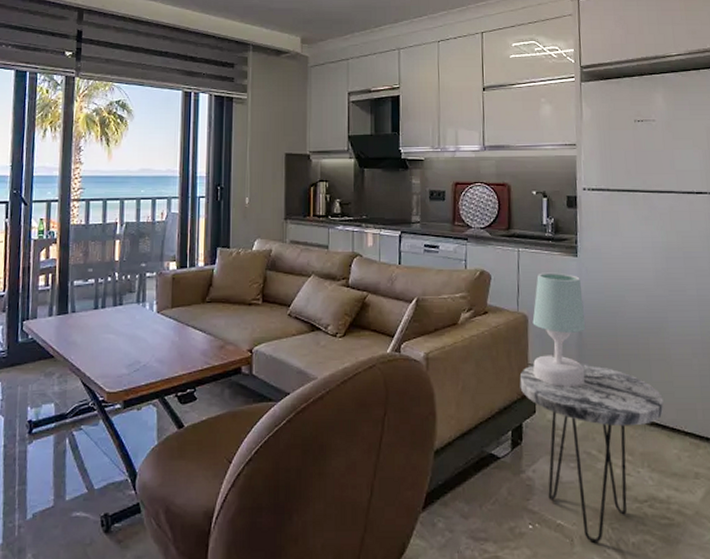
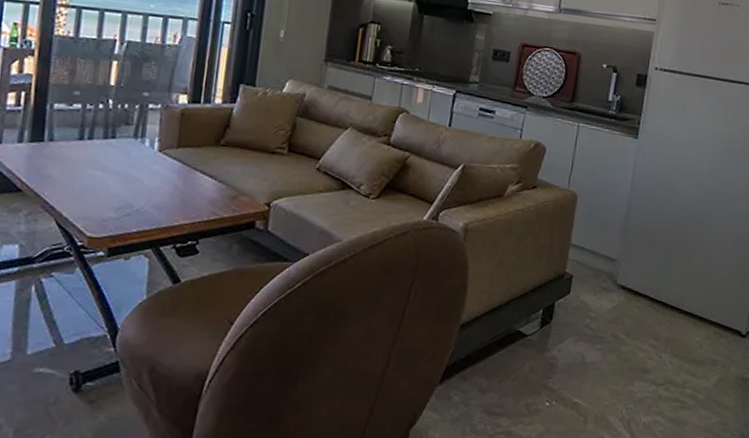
side table: present [519,363,664,543] -> none [558,245,697,421]
table lamp: present [532,272,586,387] -> none [574,151,637,270]

